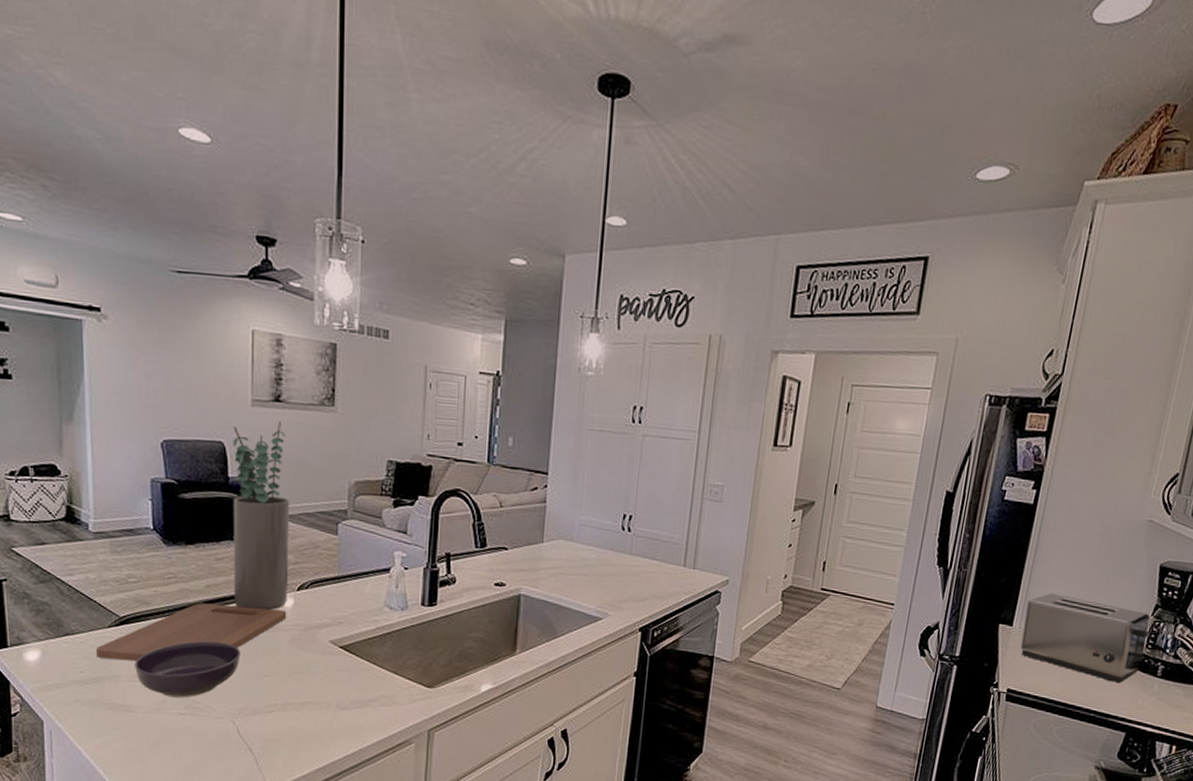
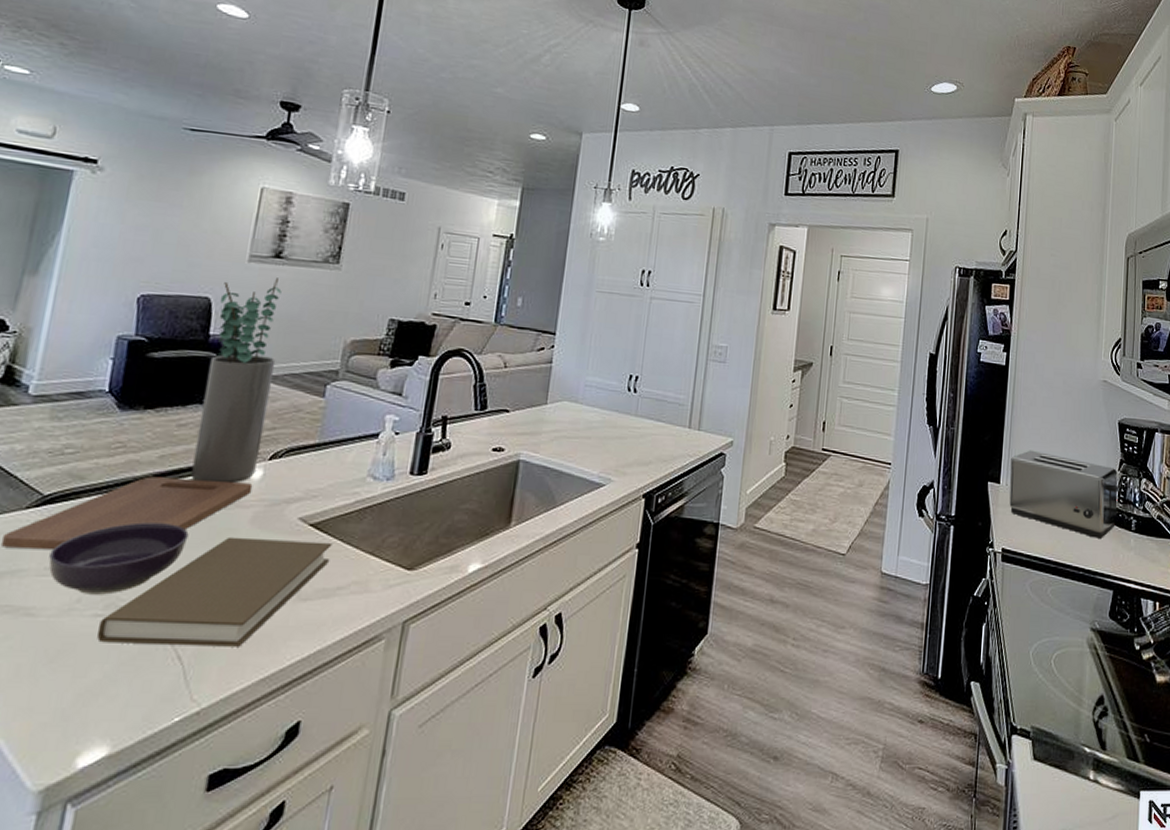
book: none [183,655,361,743] -> present [96,536,333,647]

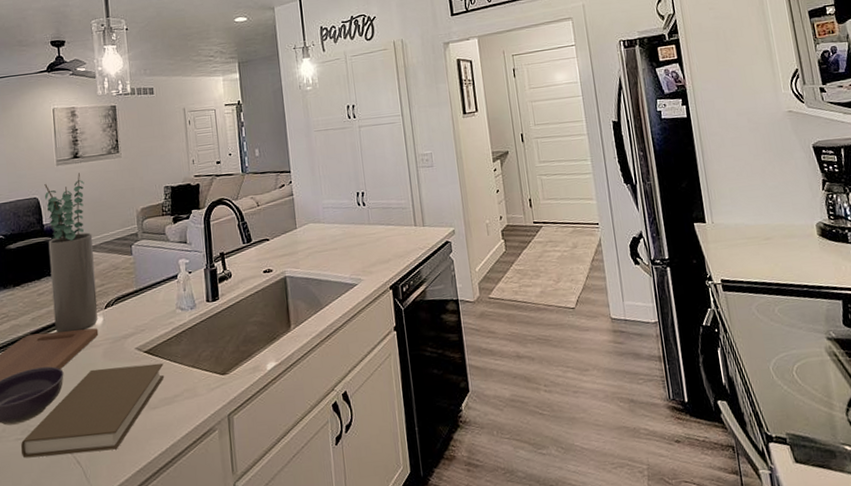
toaster: present [1009,450,1118,538] -> none [711,187,831,256]

